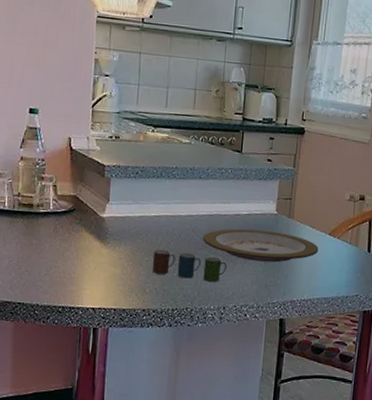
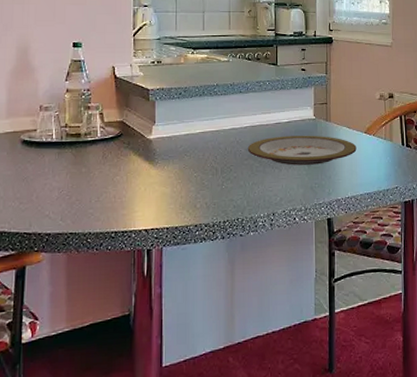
cup: present [152,249,227,282] -> none [201,163,272,190]

